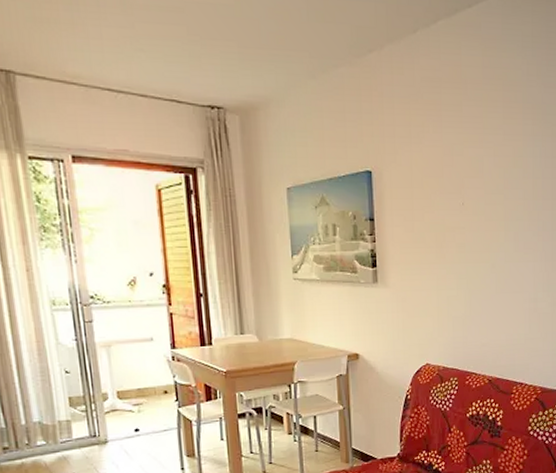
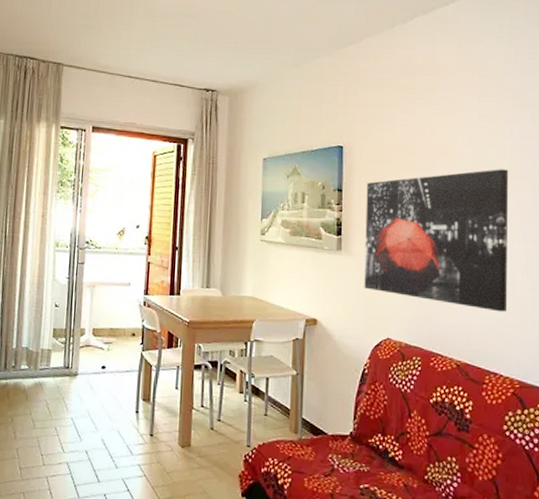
wall art: none [398,190,532,328] -> present [364,169,509,313]

